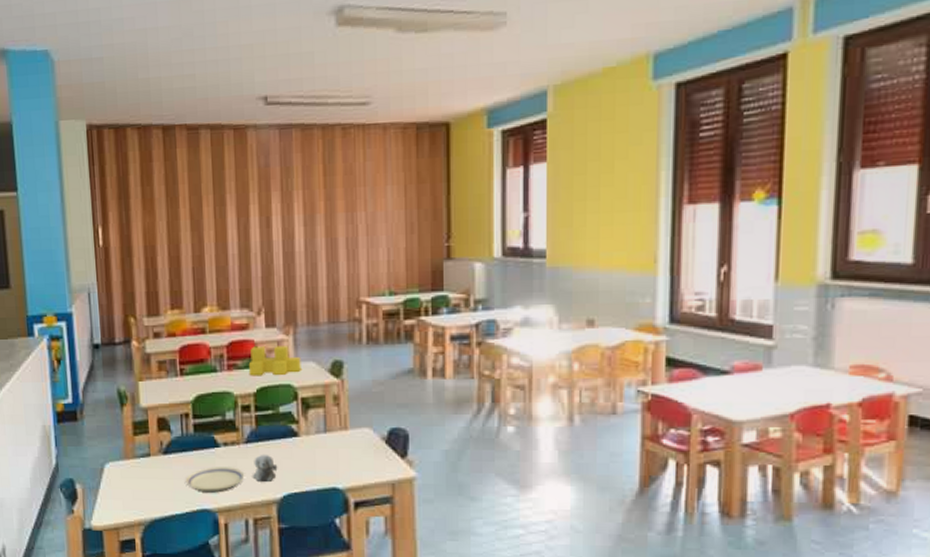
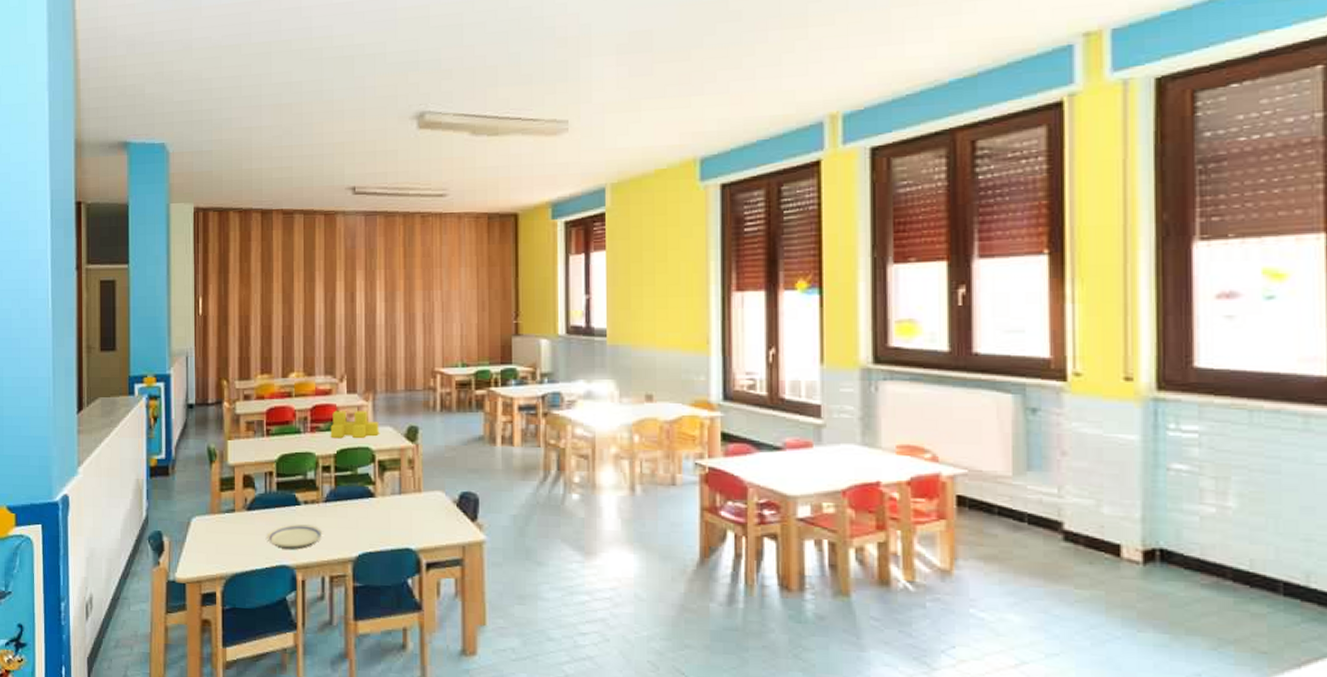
plush toy: present [252,454,278,481] -> none [329,513,354,540]

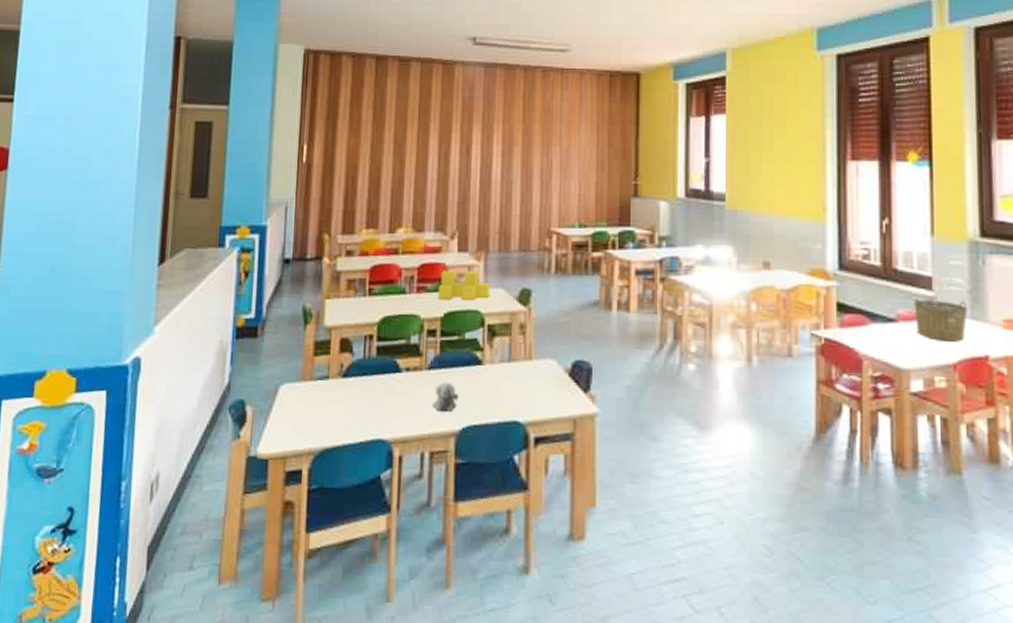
plate: present [267,524,323,549] -> none [362,393,425,422]
plush toy: none [329,513,354,540] -> present [432,381,459,412]
basket: none [801,428,859,468] -> present [914,299,968,342]

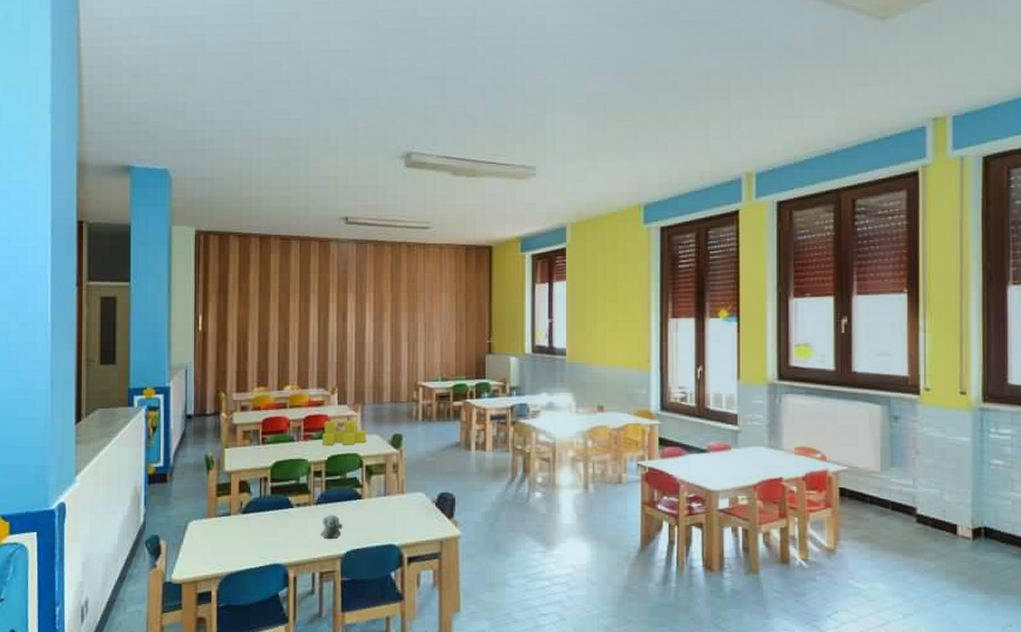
basket: present [914,299,968,342] -> none [722,433,767,467]

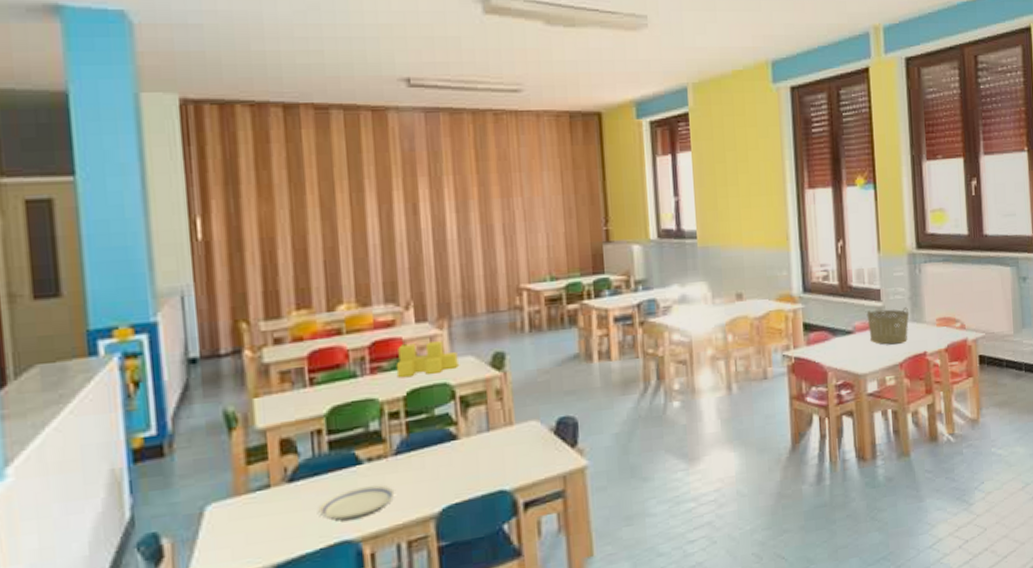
plate: none [261,525,314,549] -> present [318,485,395,521]
plush toy: present [320,514,343,539] -> none [403,464,435,497]
basket: none [722,433,767,467] -> present [866,307,910,345]

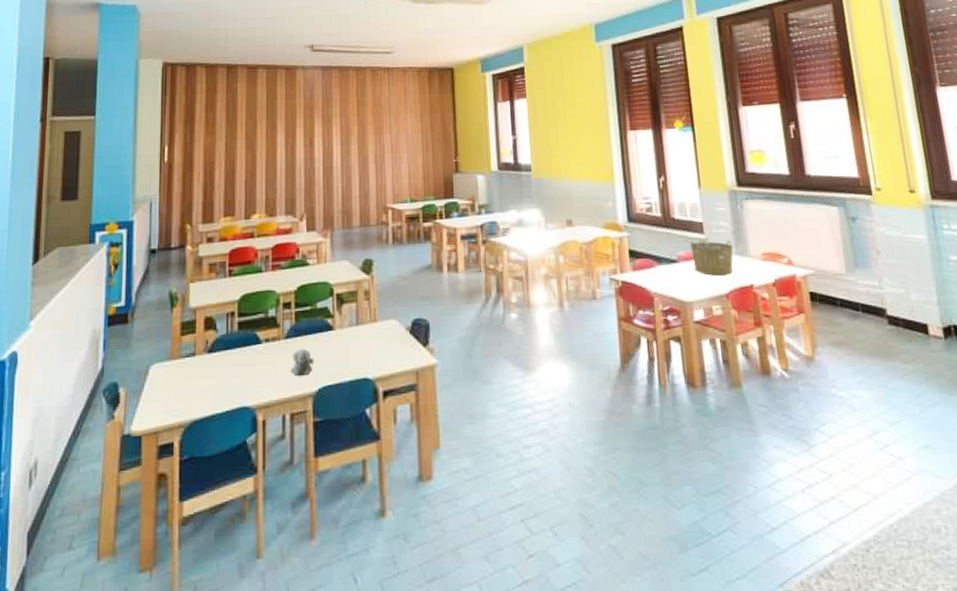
plate: present [318,485,395,521] -> none [227,363,284,390]
toy blocks: present [396,341,458,379] -> none [290,247,337,276]
plush toy: none [403,464,435,497] -> present [290,348,314,375]

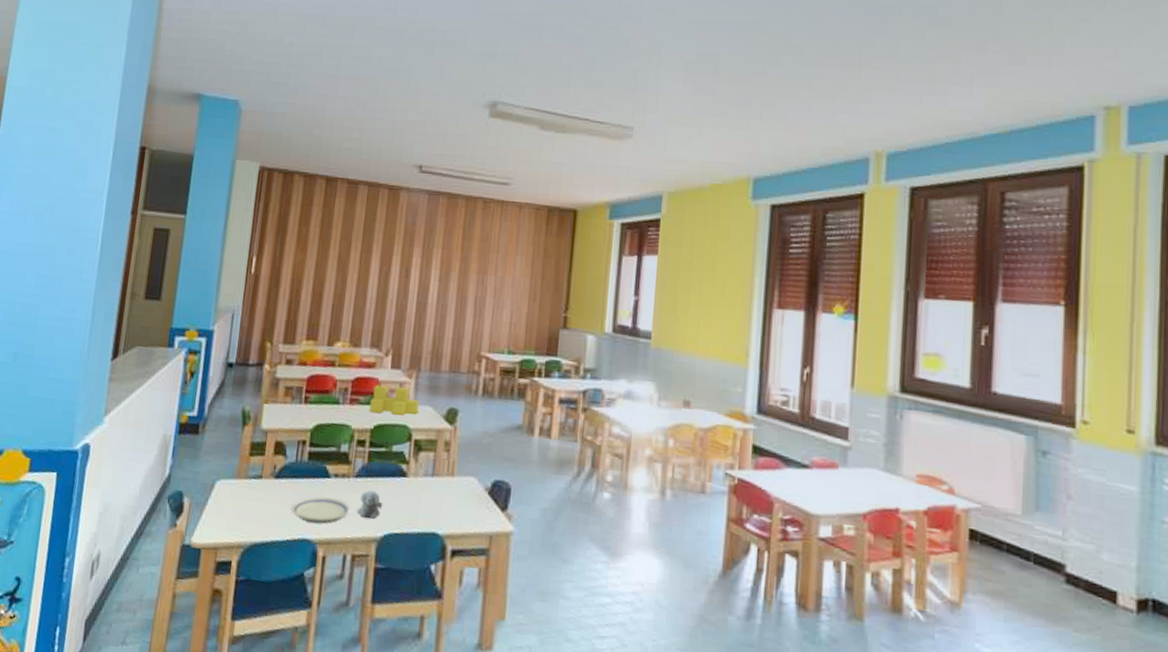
plate: none [227,363,284,390] -> present [291,496,350,524]
toy blocks: none [290,247,337,276] -> present [369,384,420,416]
basket: present [690,241,734,275] -> none [828,448,882,493]

